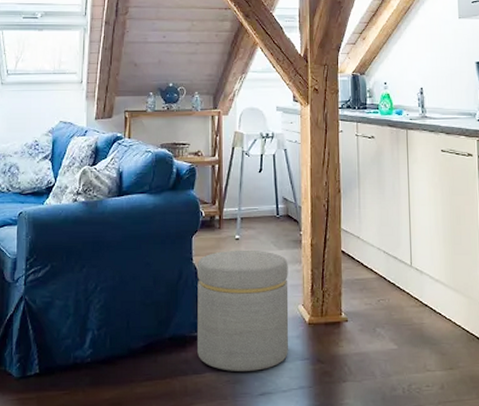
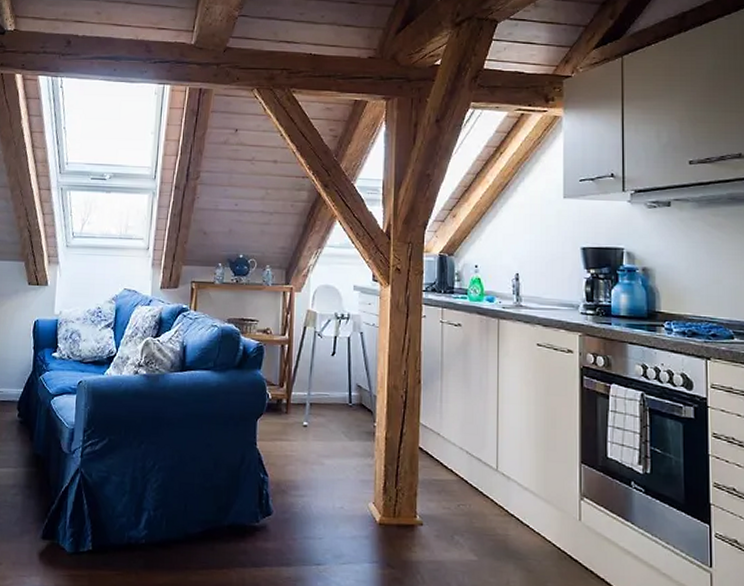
ottoman: present [198,250,289,371] -> none [257,437,359,570]

